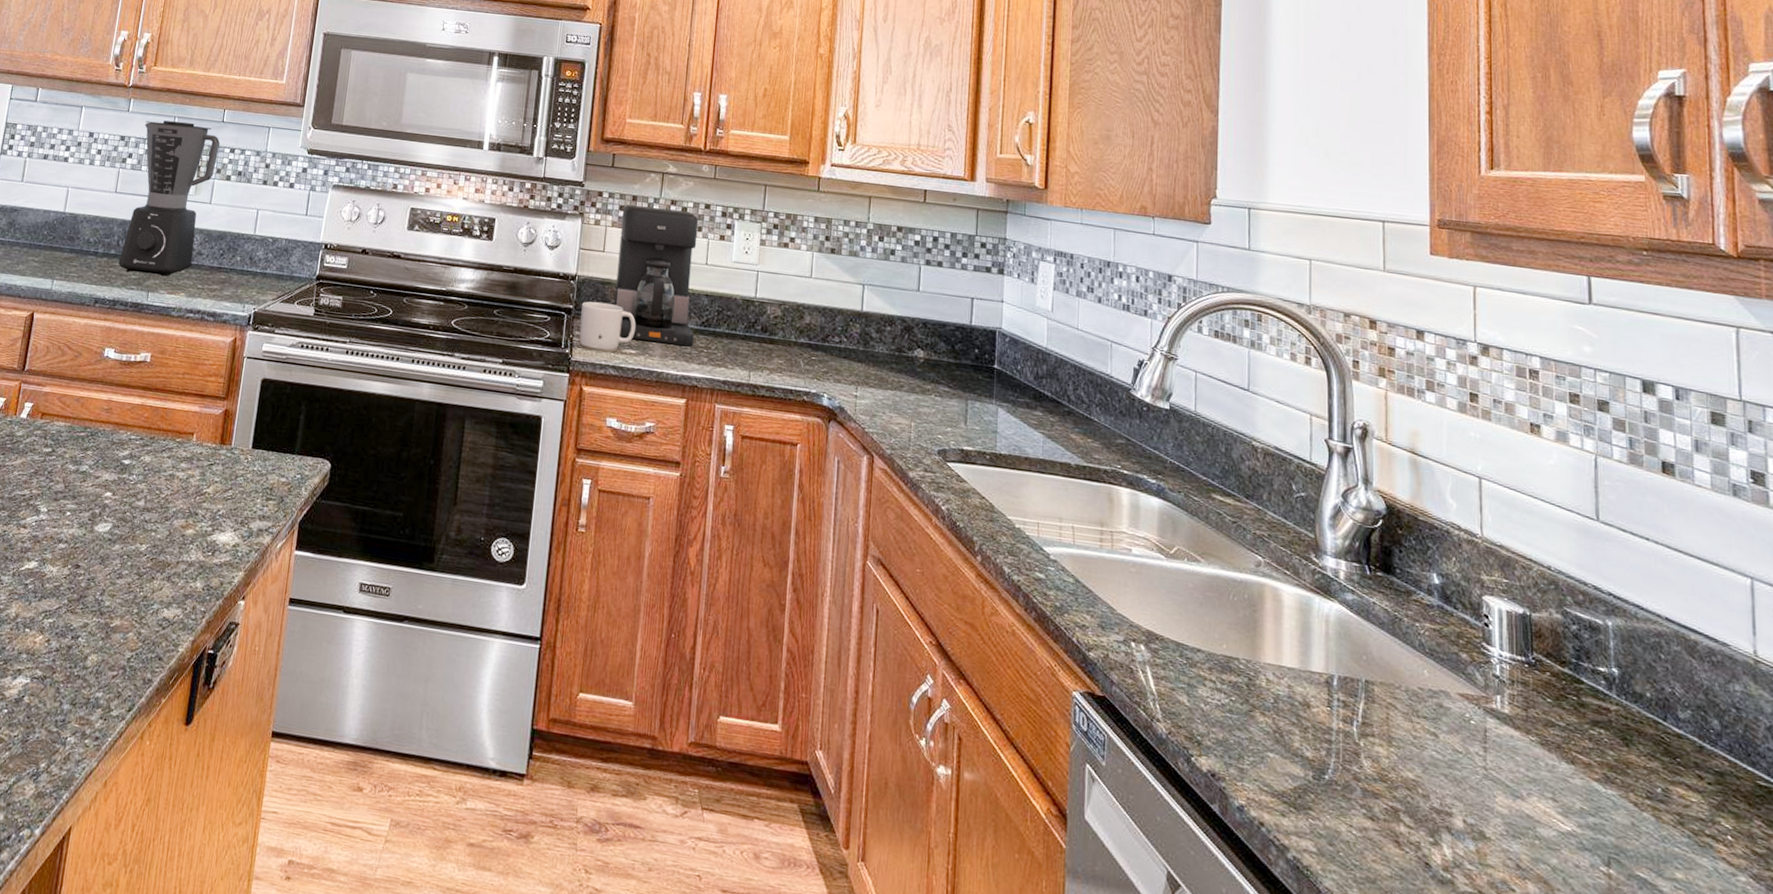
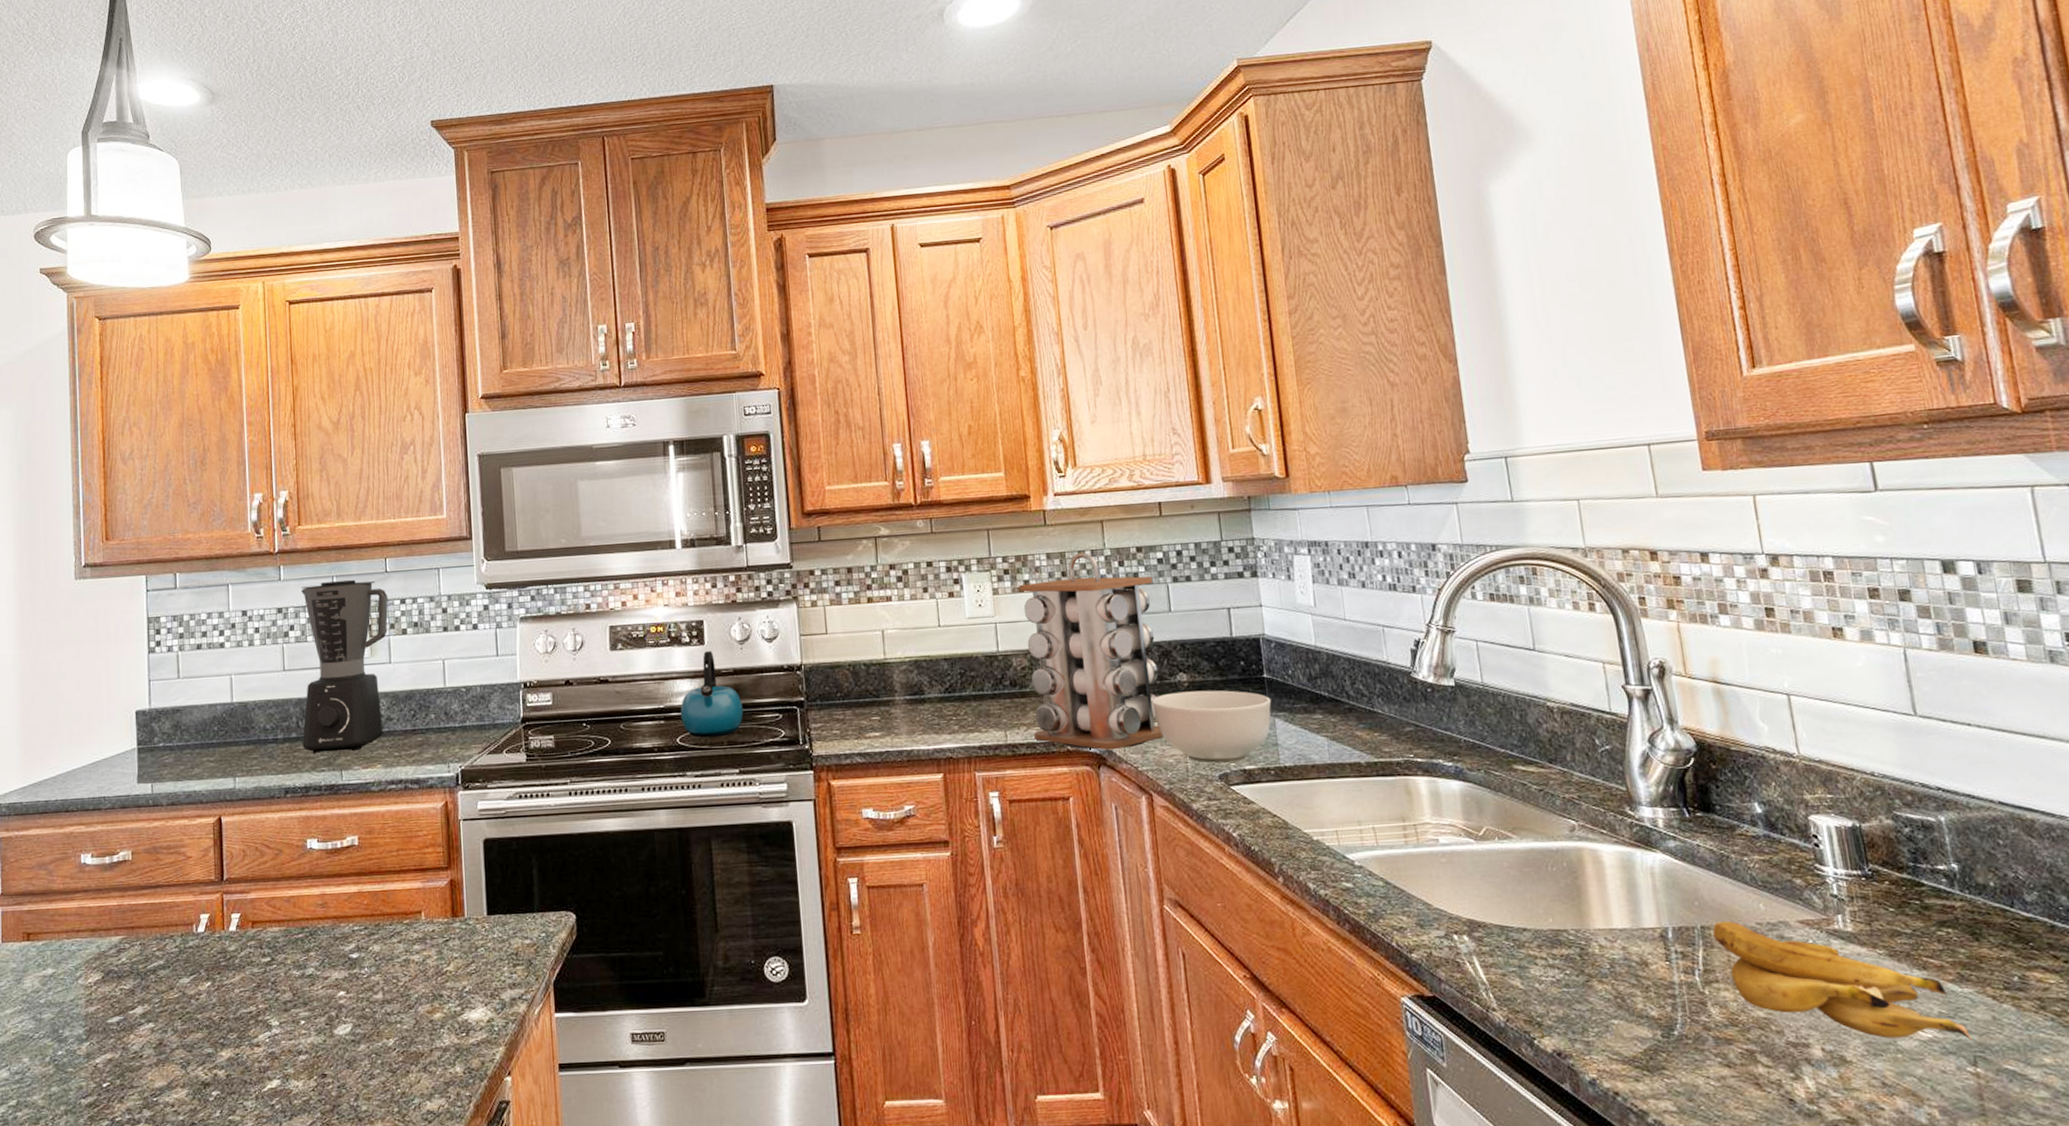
kettle: none [459,246,517,328] -> present [680,650,744,738]
mug: present [579,301,637,353] -> none [812,687,877,742]
coffee maker: present [614,205,699,348] -> none [839,573,940,723]
spice rack: none [775,222,908,409] -> present [1019,553,1164,750]
bowl: none [887,365,998,441] -> present [1151,690,1272,763]
banana: none [1376,679,1610,842] -> present [1712,920,1973,1041]

